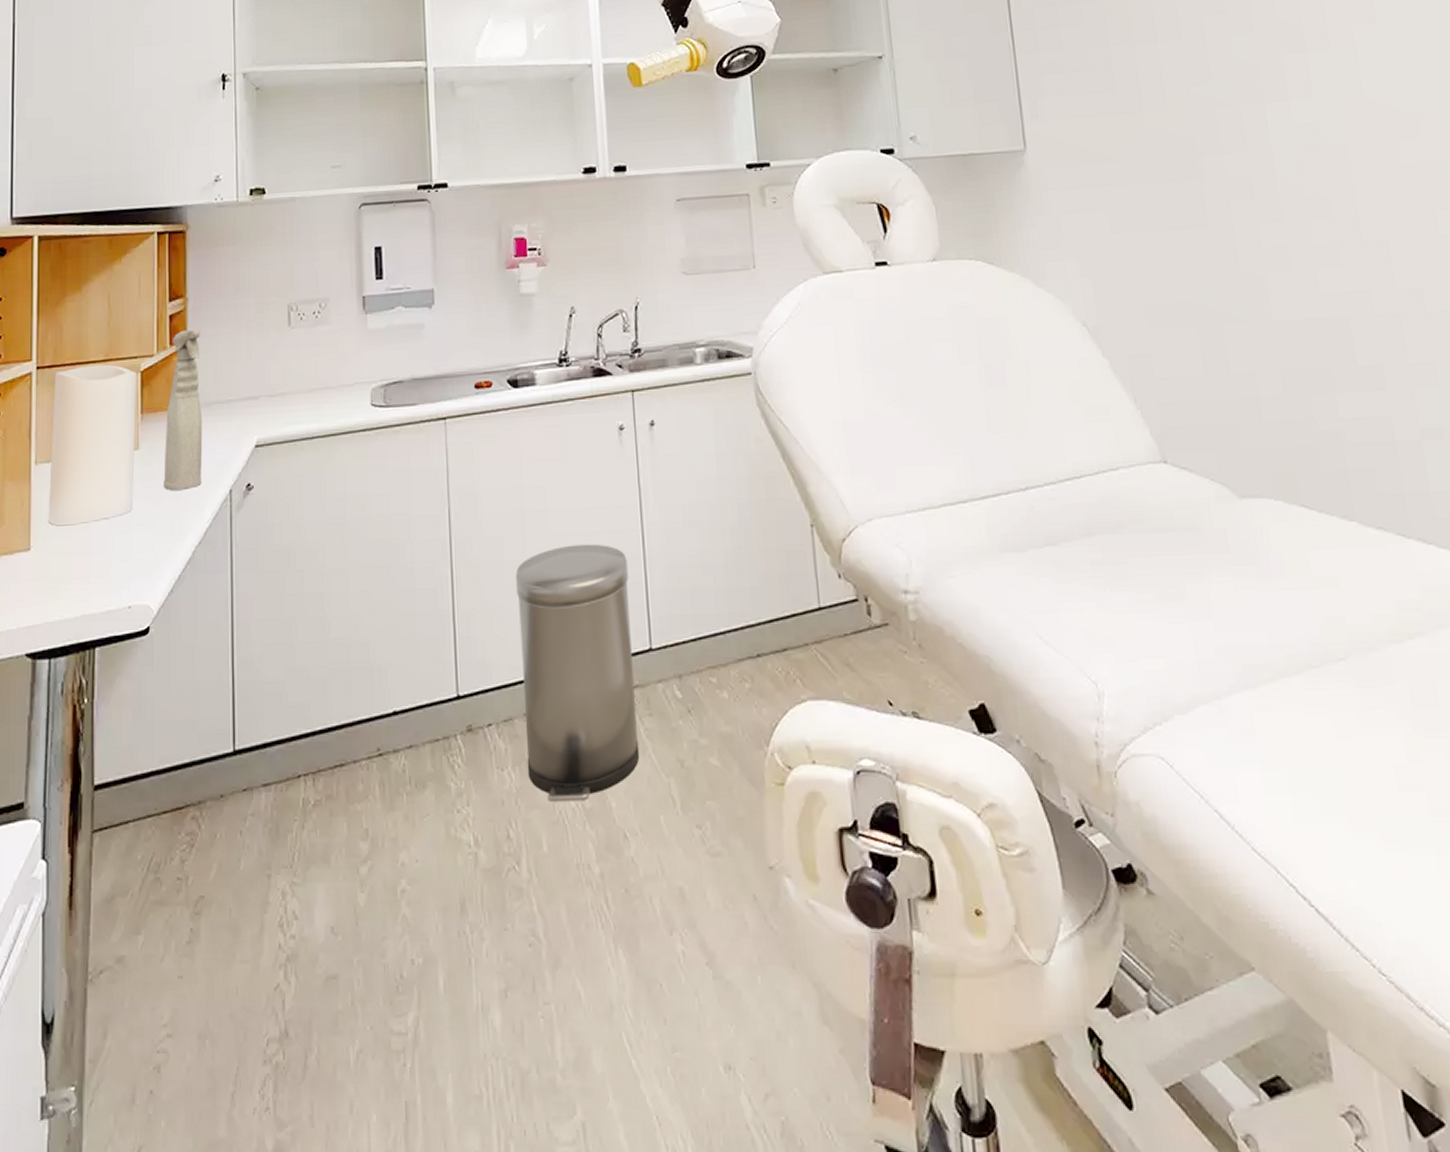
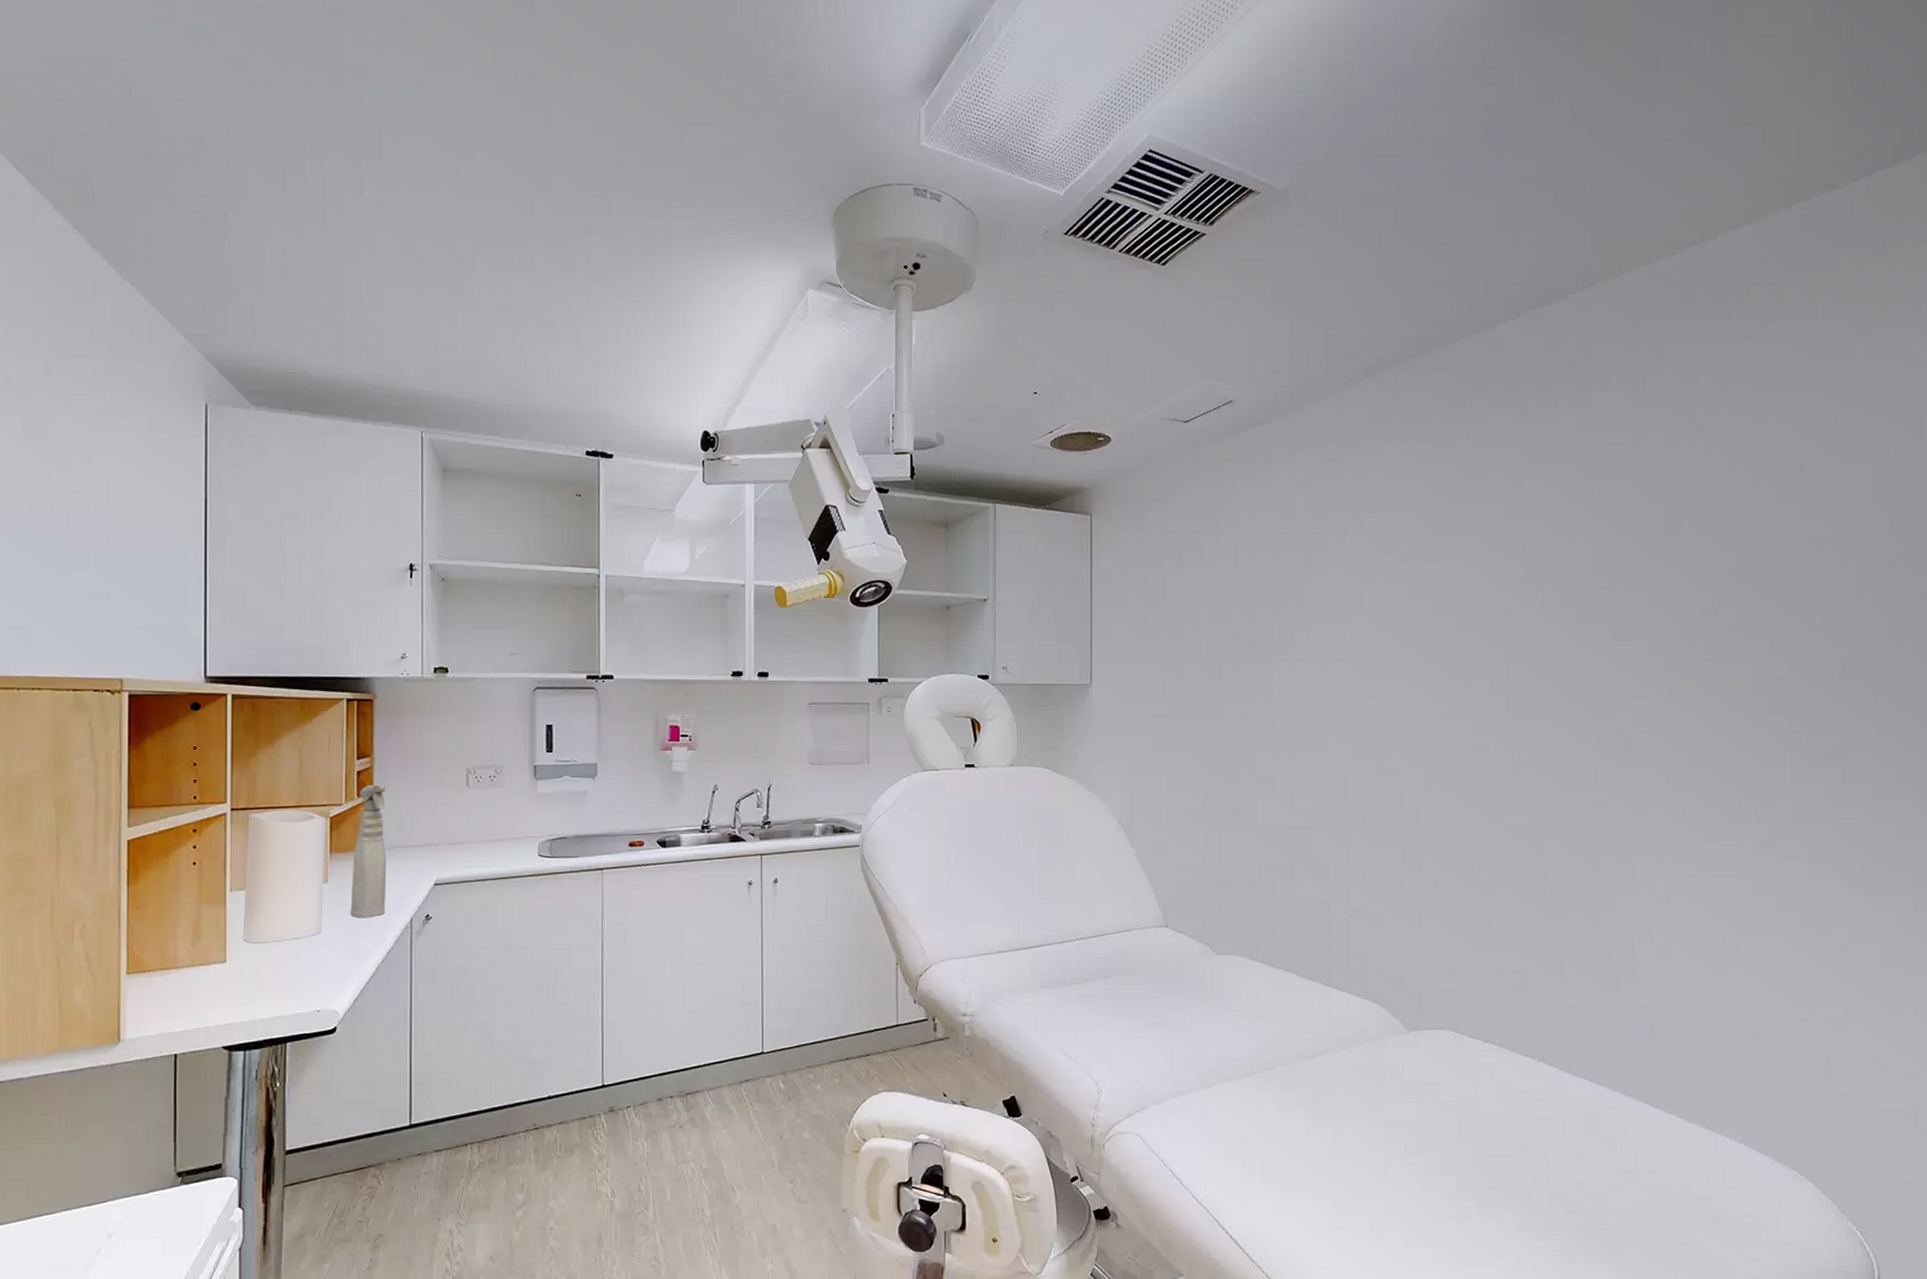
pedal bin: present [515,544,640,801] -> none [655,972,748,1164]

